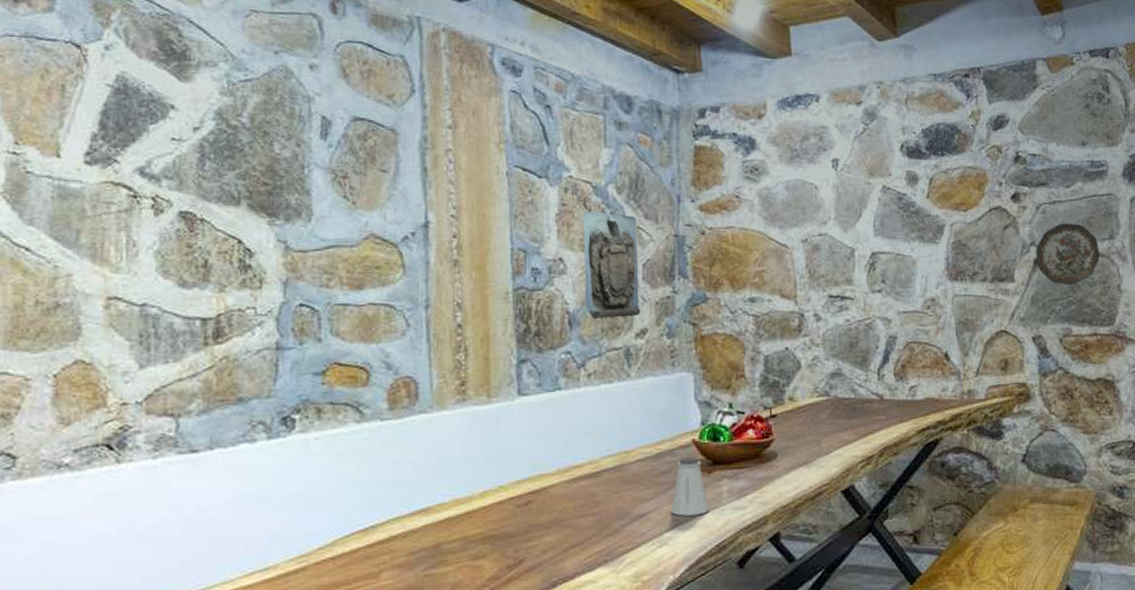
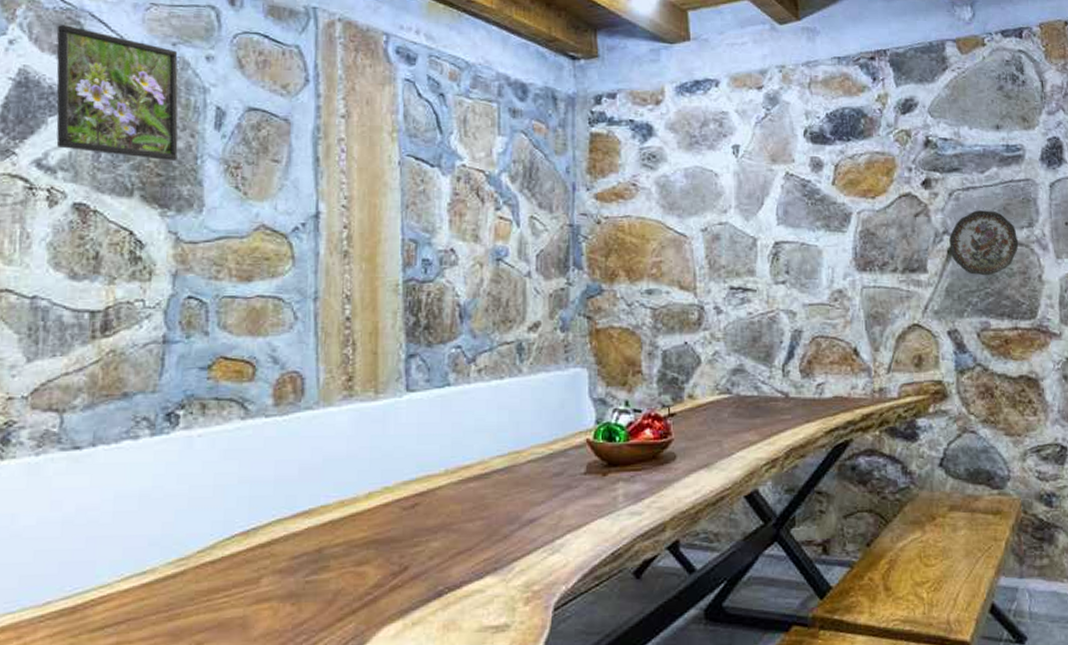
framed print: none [154,31,284,171] -> present [56,25,178,162]
wall sculpture: present [583,211,640,318] -> none [475,200,533,311]
saltshaker: present [671,456,710,516] -> none [564,457,604,521]

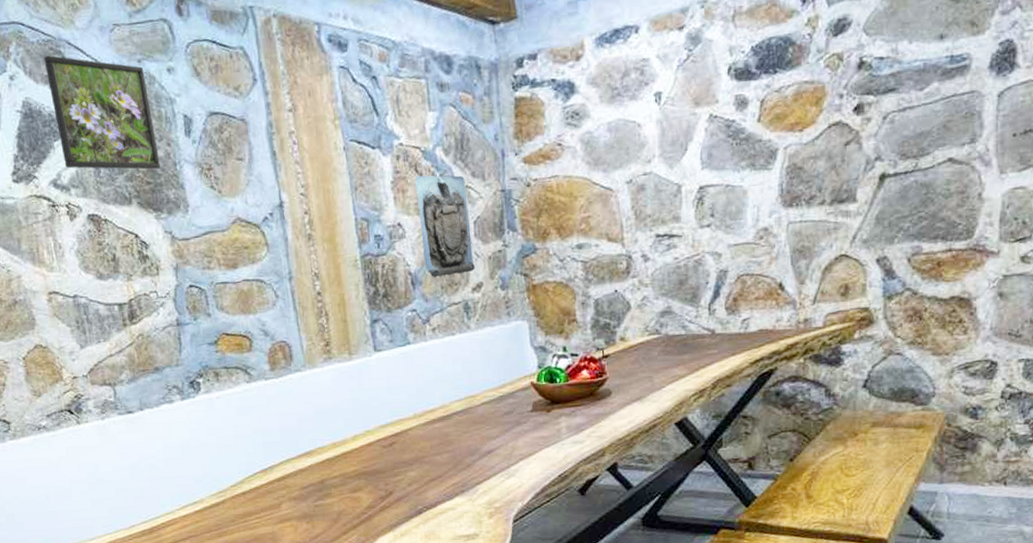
wall sculpture: none [475,200,533,311] -> present [415,175,475,277]
decorative plate: present [949,210,1019,276] -> none [882,130,958,200]

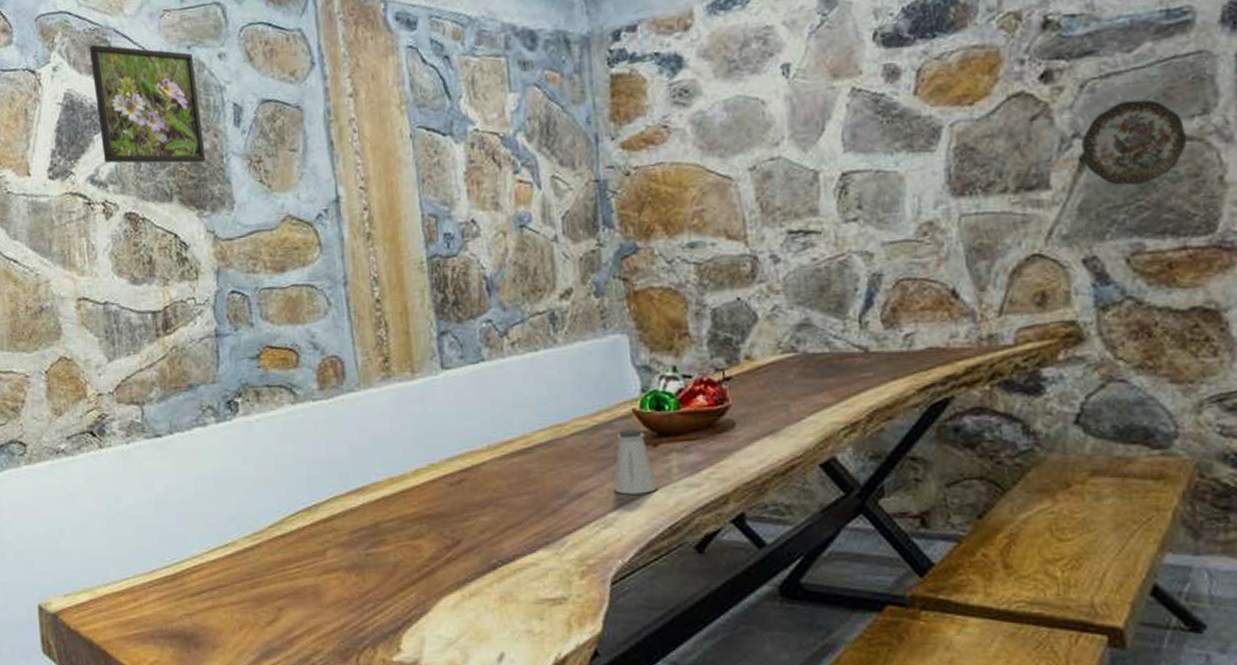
wall sculpture: present [415,175,475,277] -> none [492,164,563,282]
saltshaker: none [515,397,551,451] -> present [613,428,658,495]
decorative plate: none [882,130,958,200] -> present [1081,100,1188,186]

